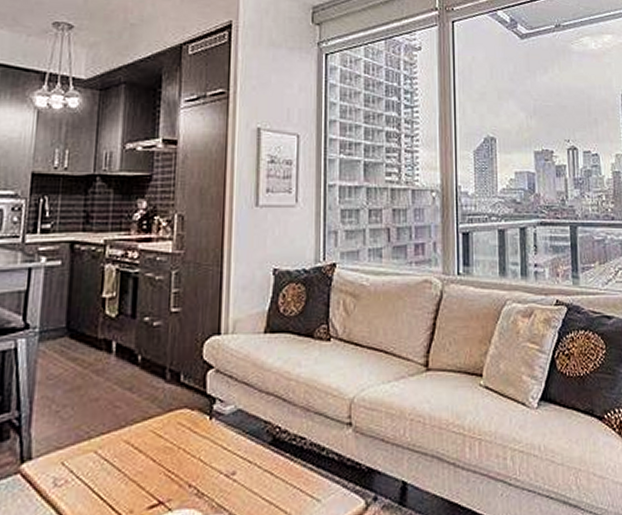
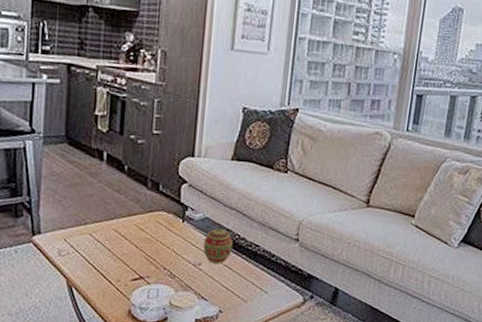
decorative egg: none [236,419,273,471] -> present [203,226,234,264]

